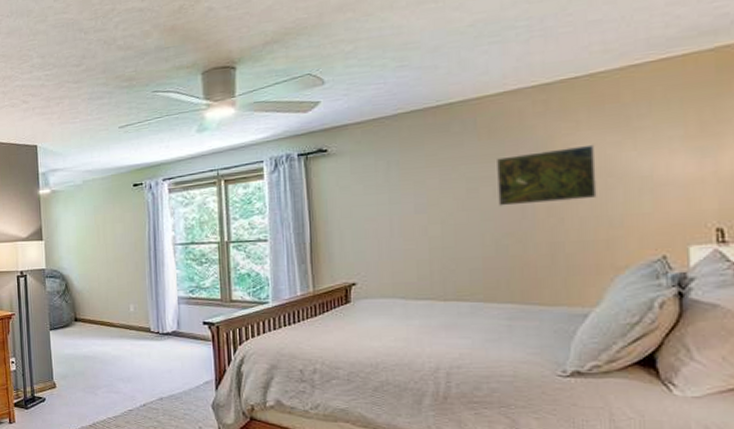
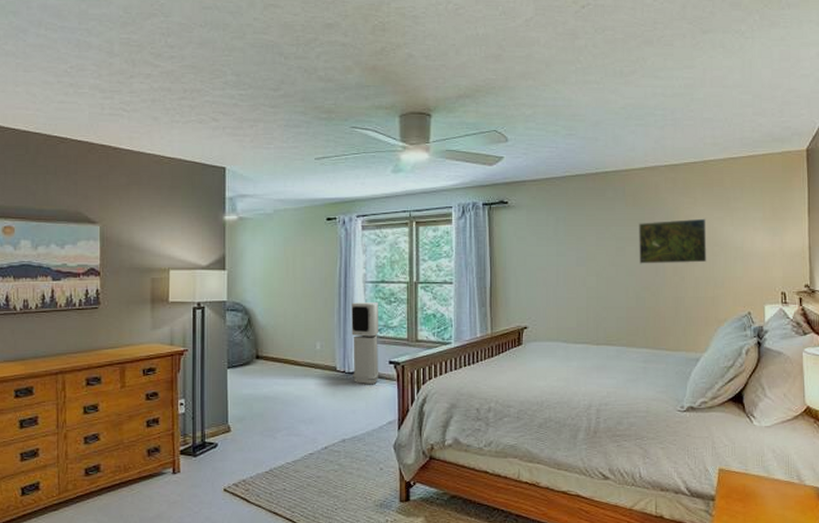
air purifier: none [162,263,194,344] -> present [351,301,379,384]

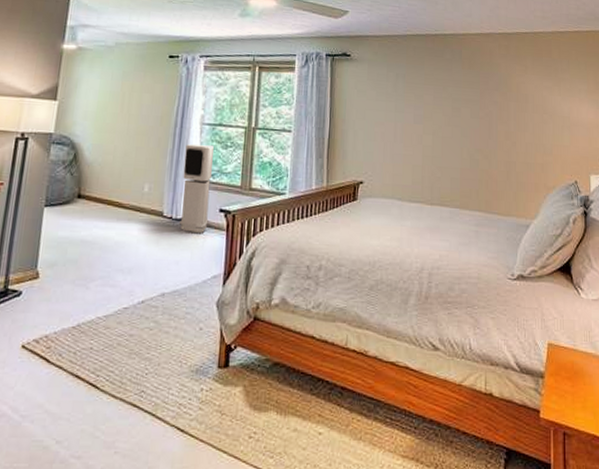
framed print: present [638,218,707,264] -> none [473,85,537,130]

